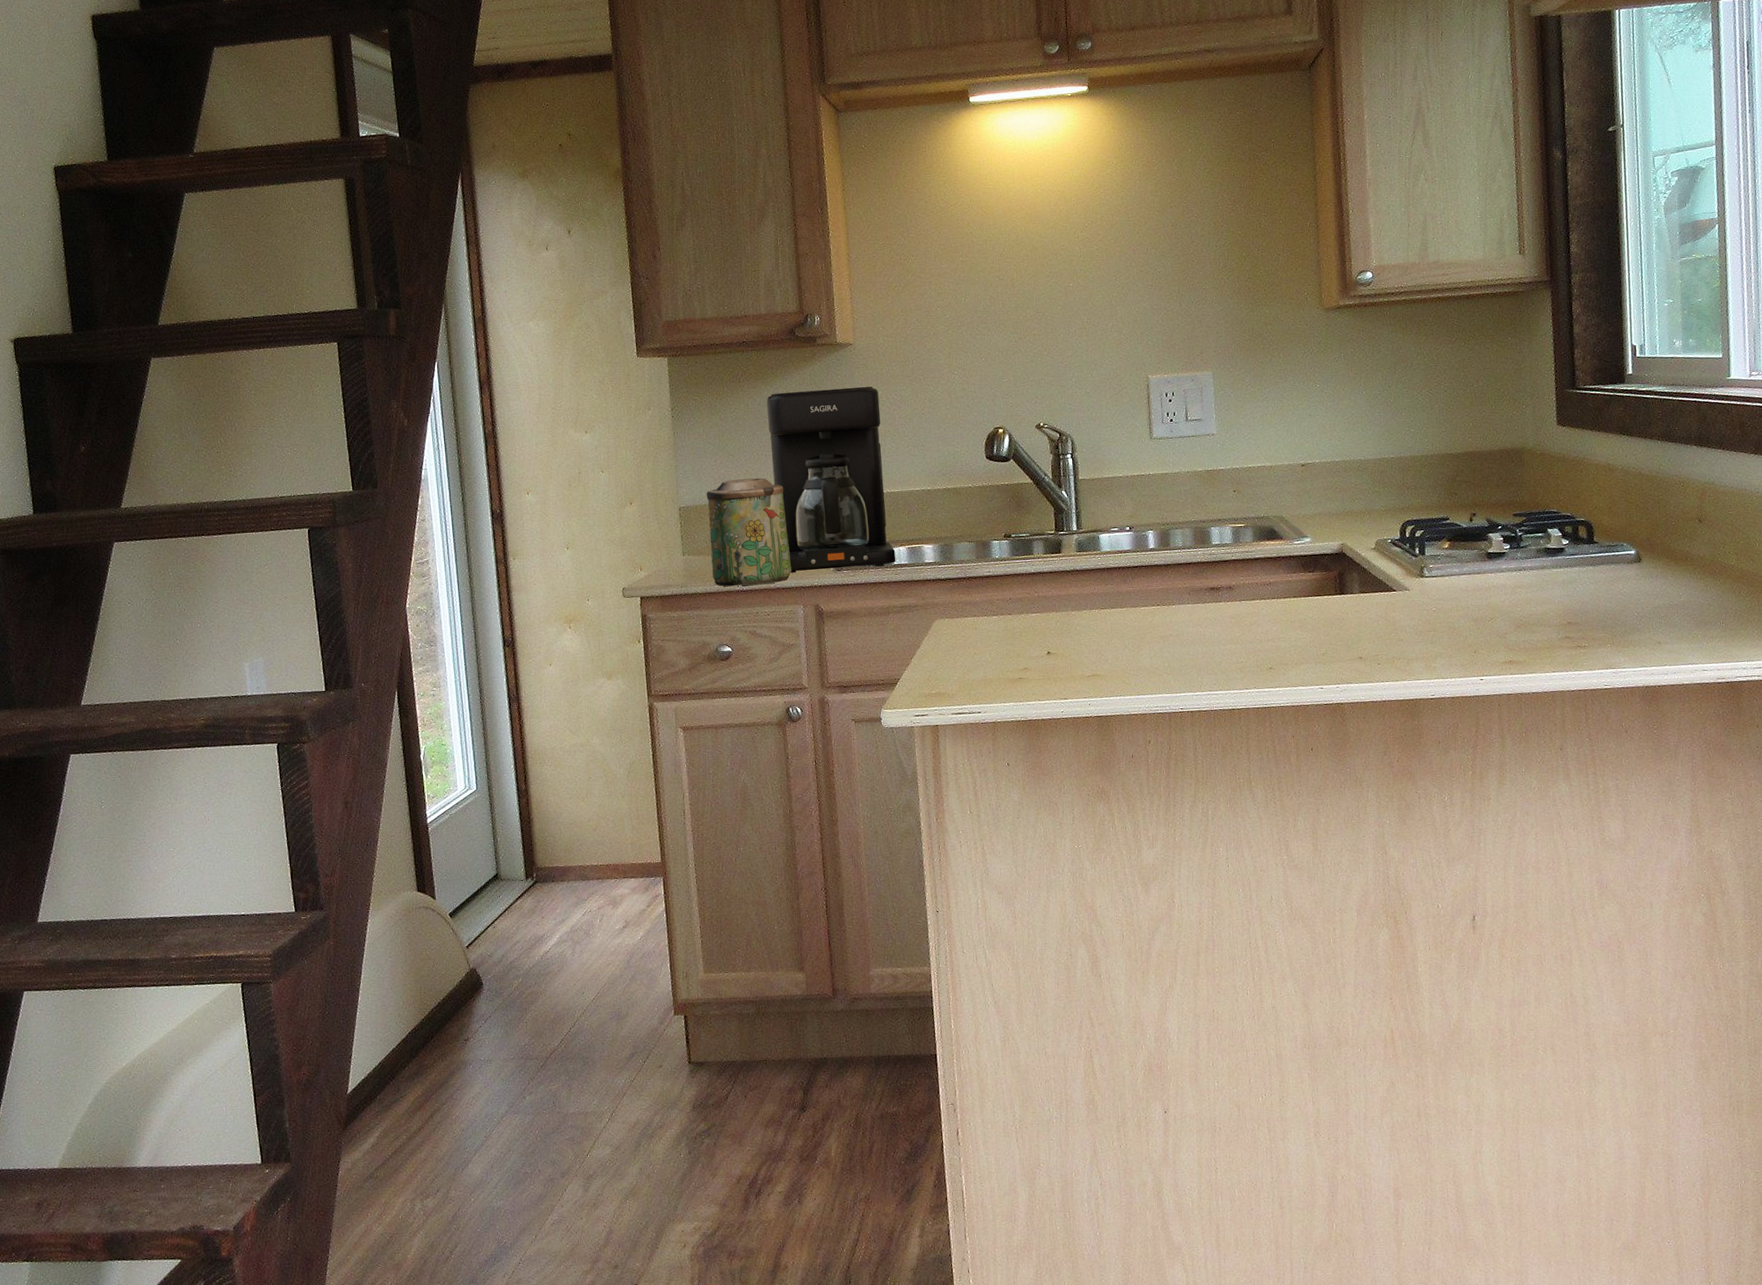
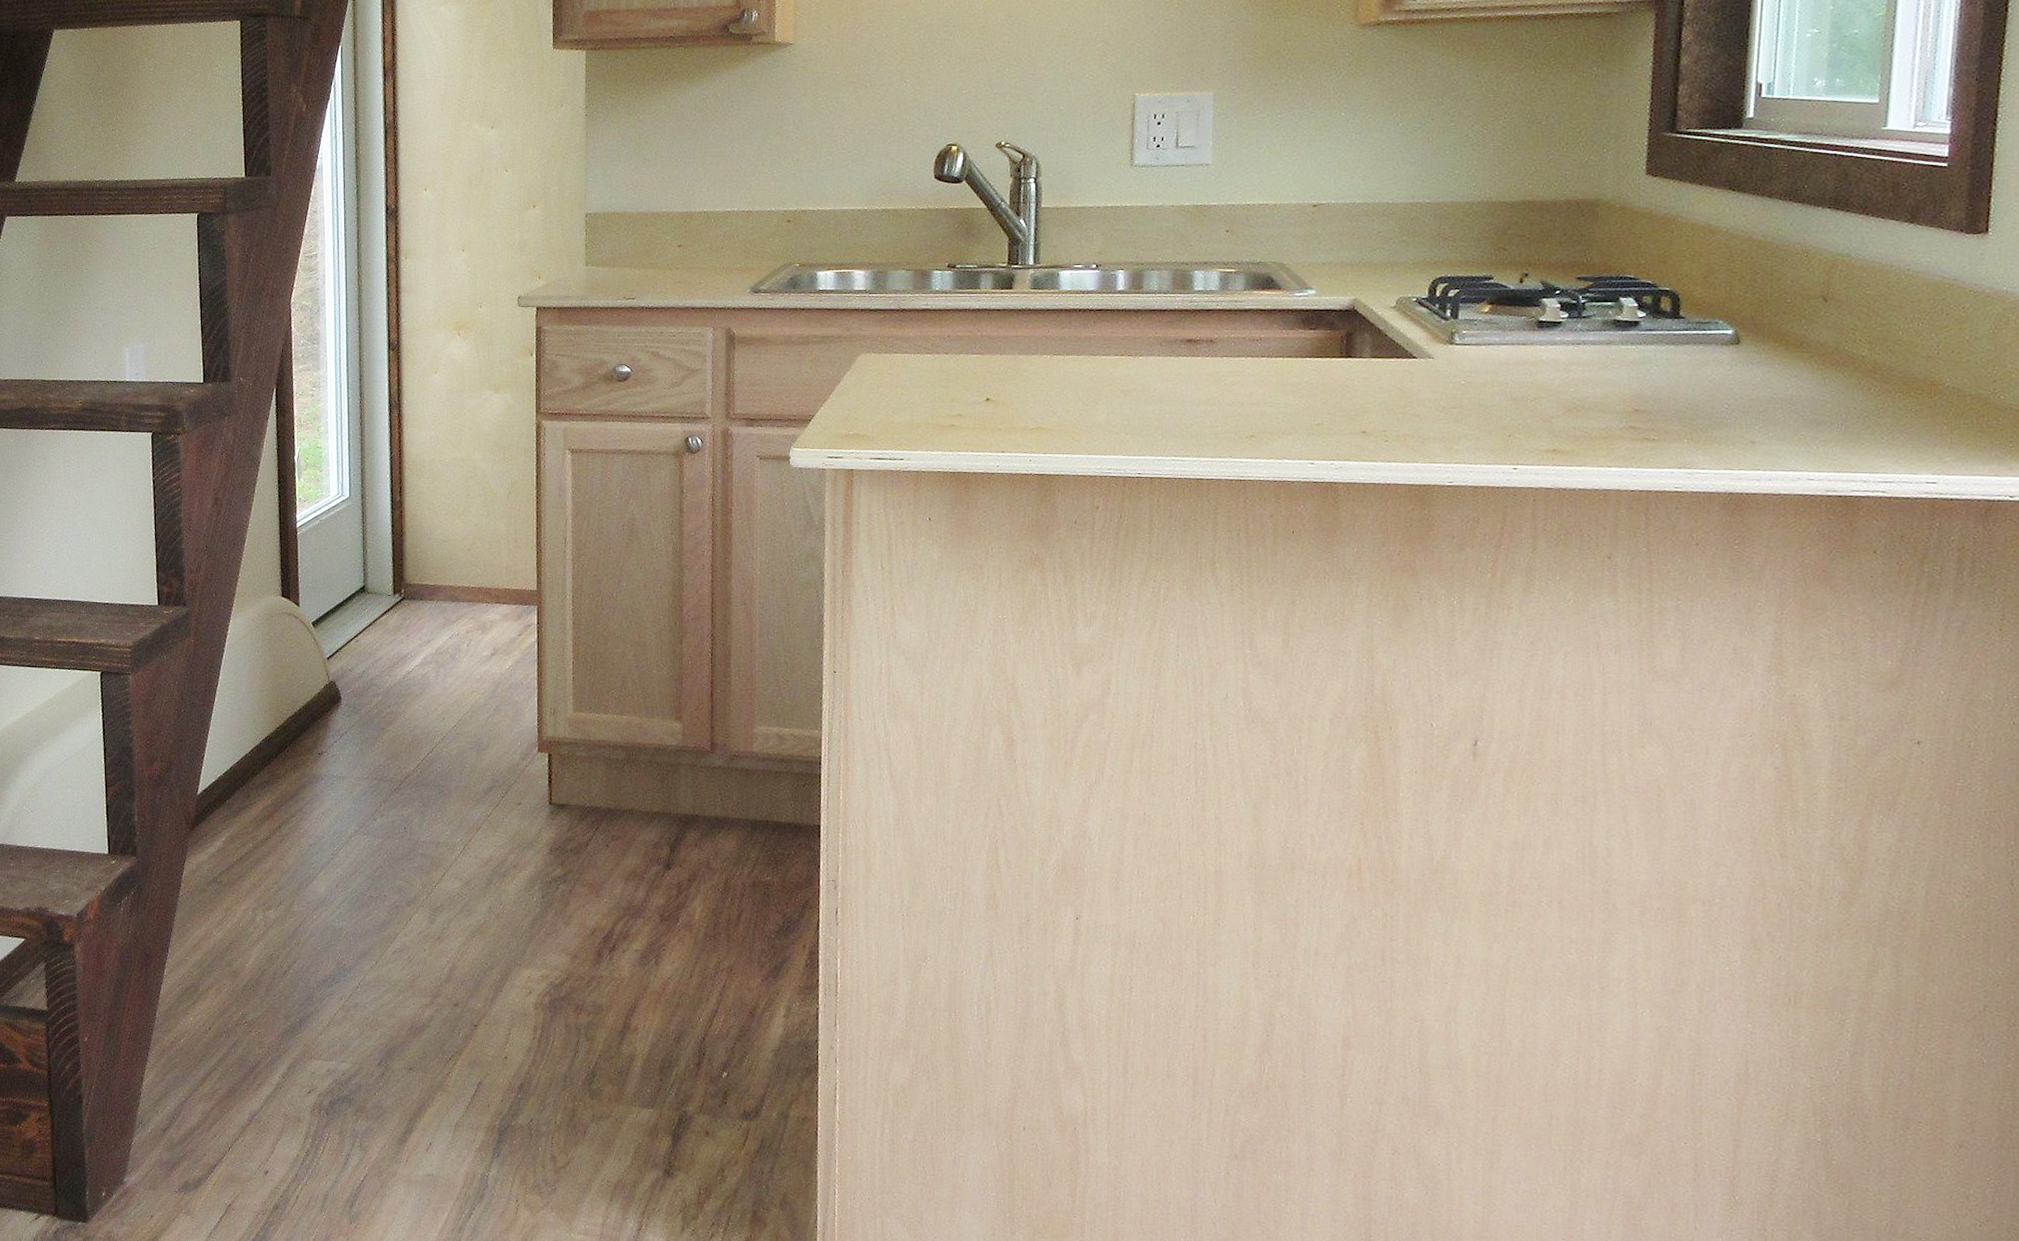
canister: present [706,478,792,586] -> none [615,186,704,302]
coffee maker: present [766,386,896,573] -> none [691,91,821,291]

